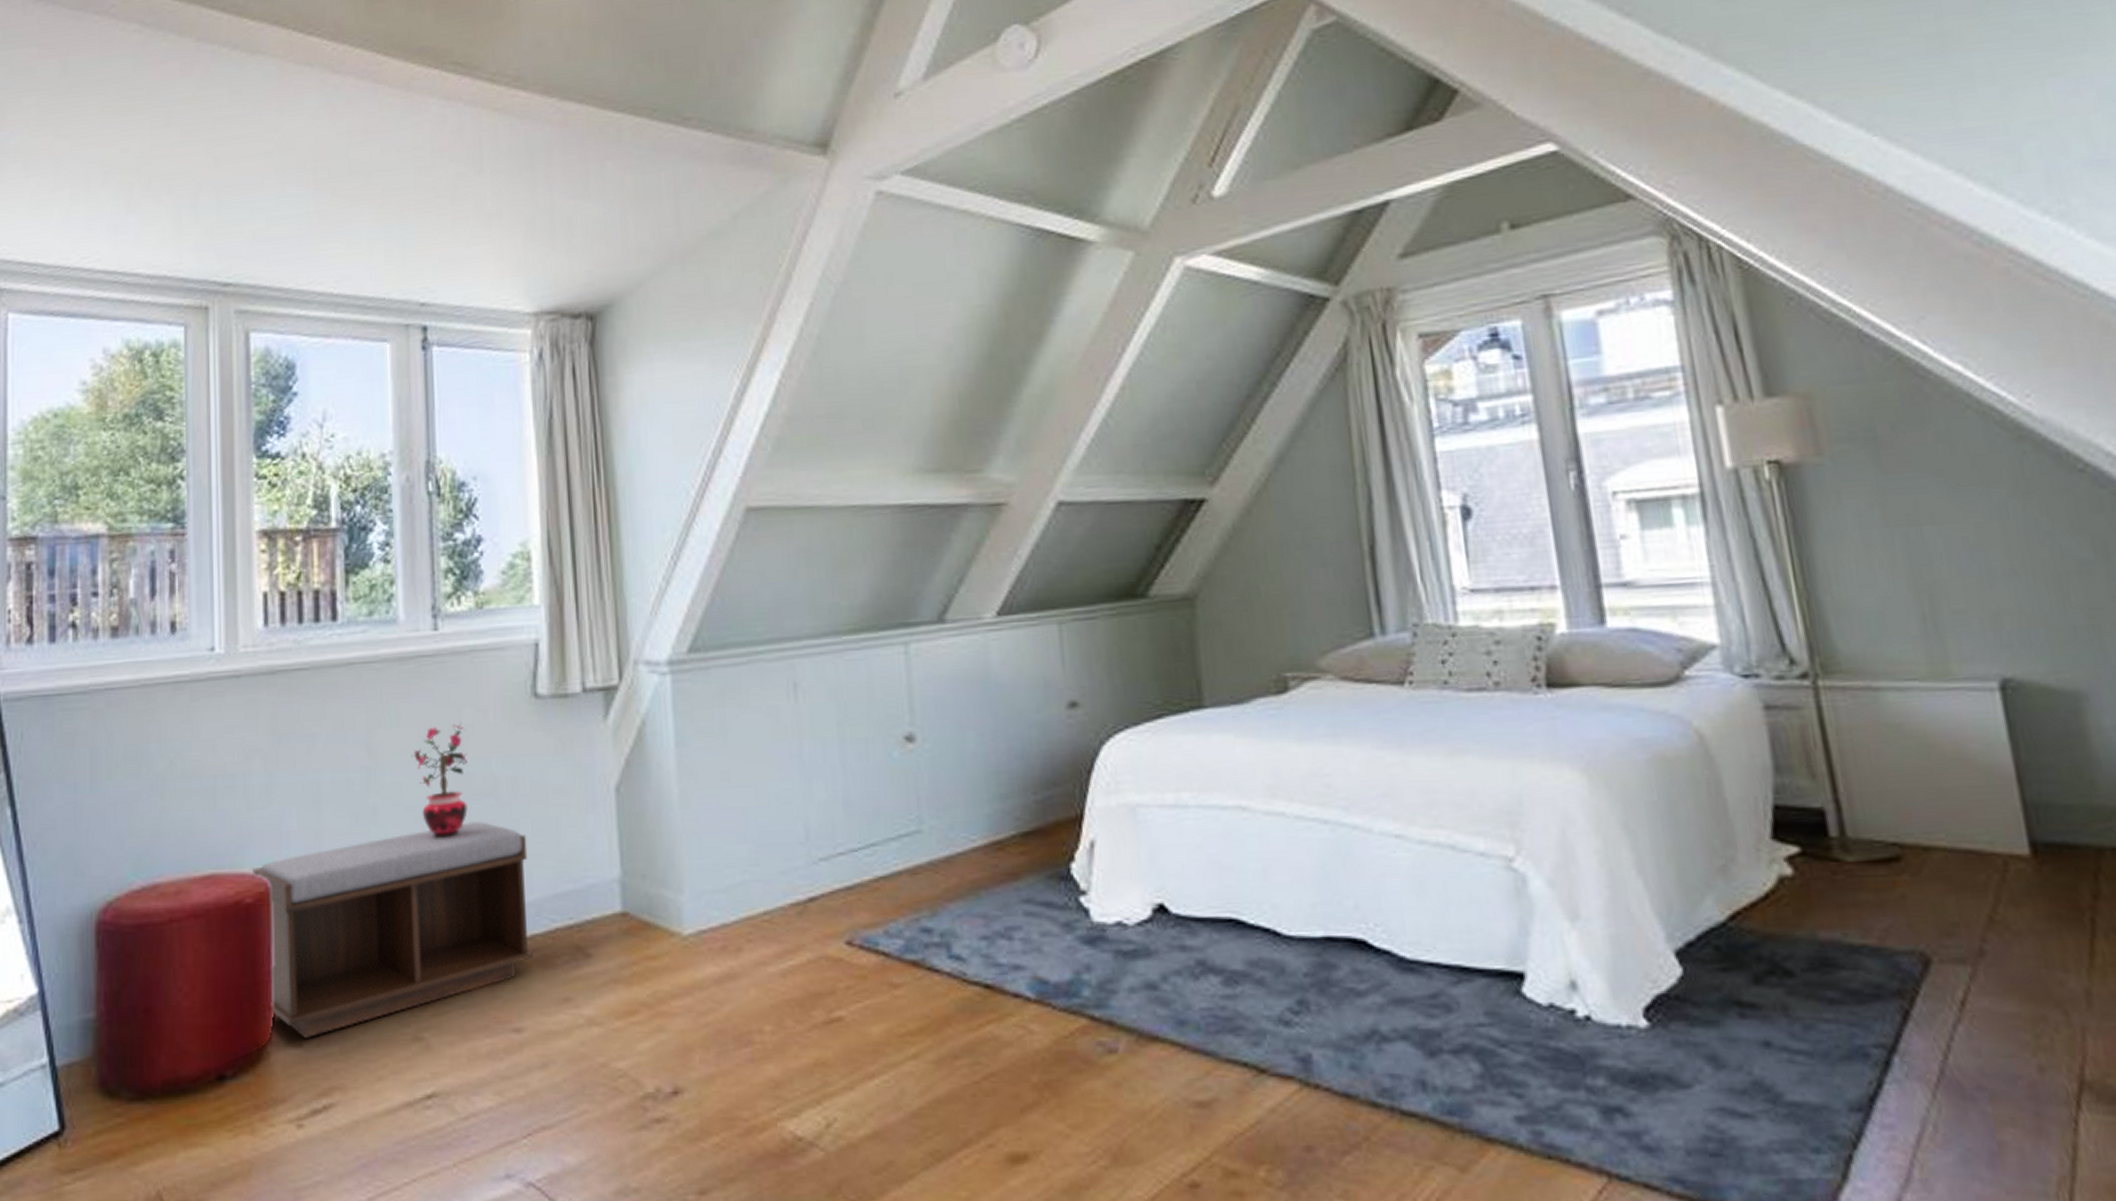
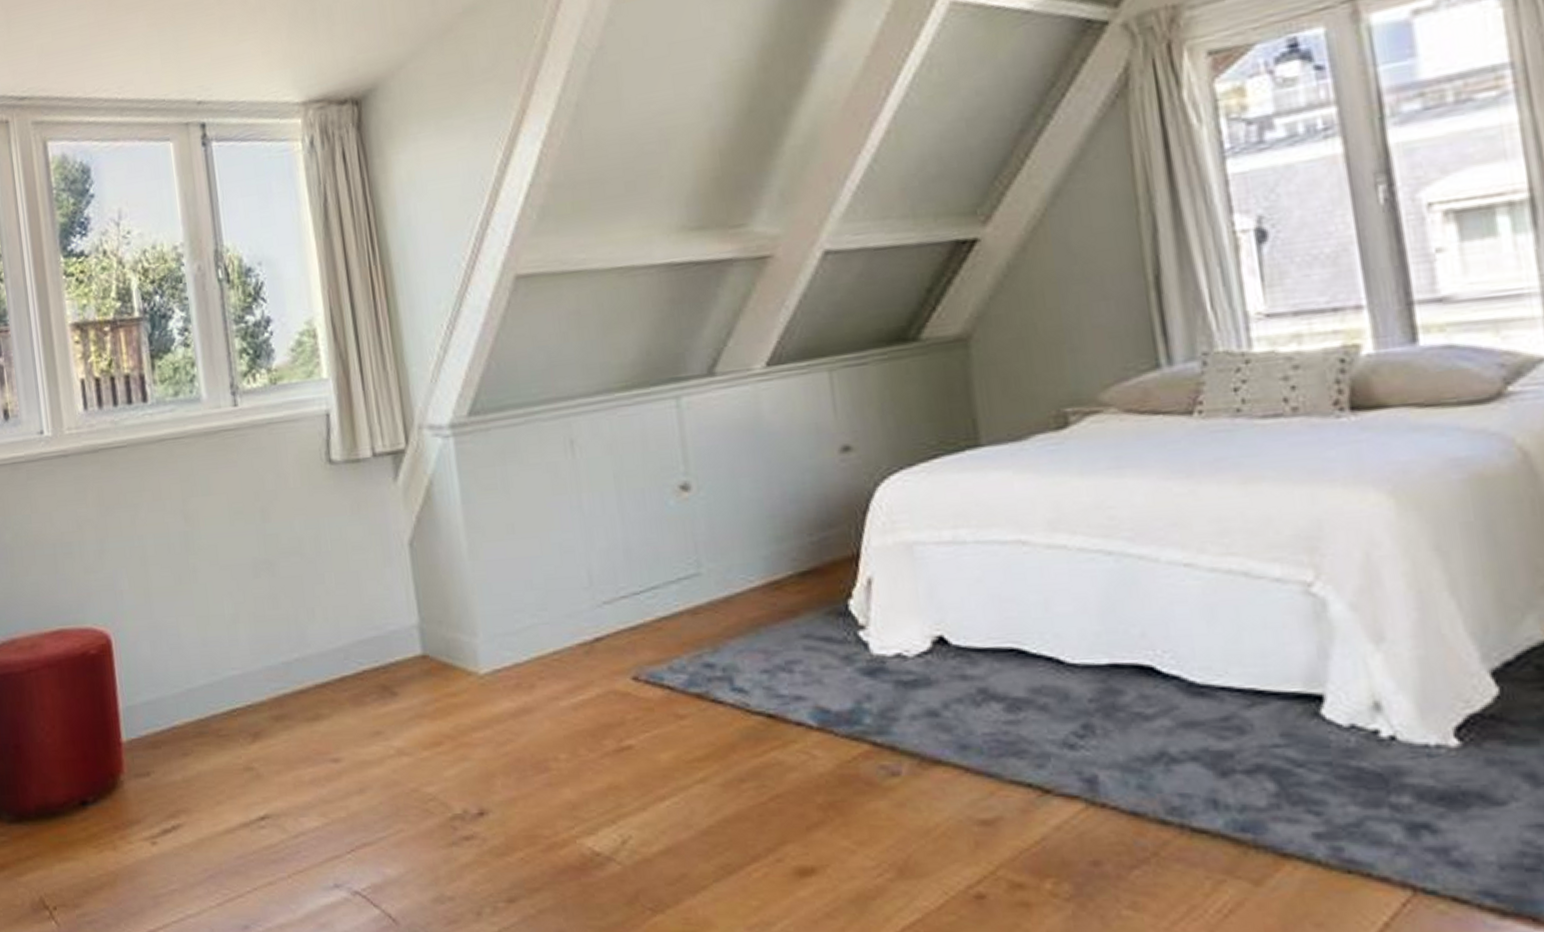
bench: present [252,821,532,1038] -> none [94,576,344,769]
potted plant: present [411,724,468,838] -> none [223,490,277,593]

